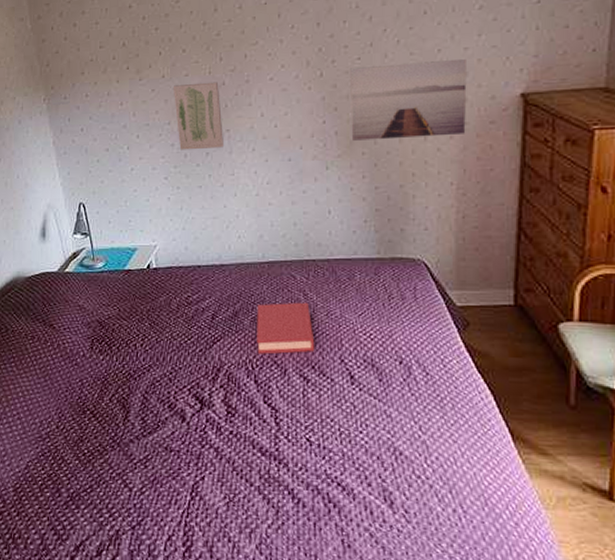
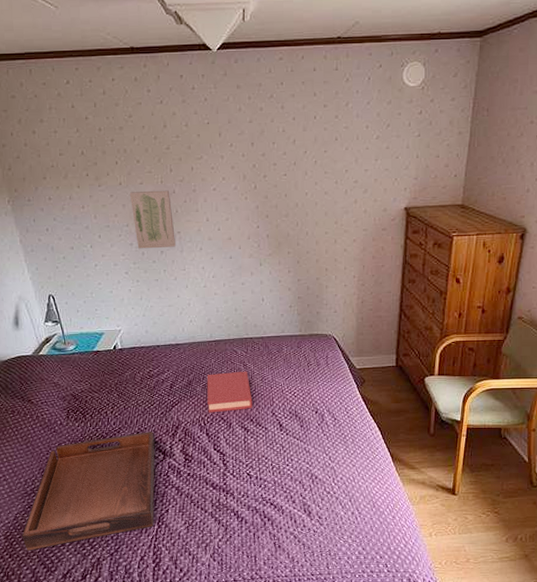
serving tray: none [32,372,191,510] -> present [22,432,155,551]
wall art: present [350,59,467,141] -> none [278,179,366,242]

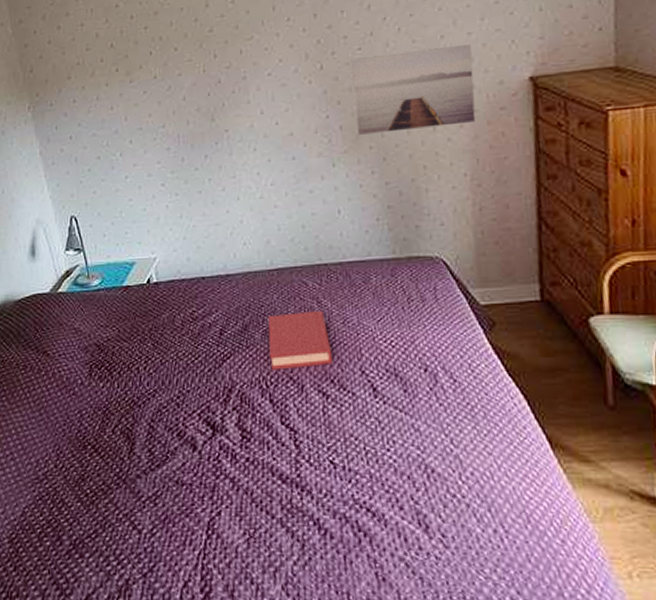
serving tray: present [22,432,155,551] -> none [30,396,202,562]
wall art: present [129,190,176,249] -> none [165,80,223,154]
wall art: none [278,179,366,242] -> present [351,45,476,135]

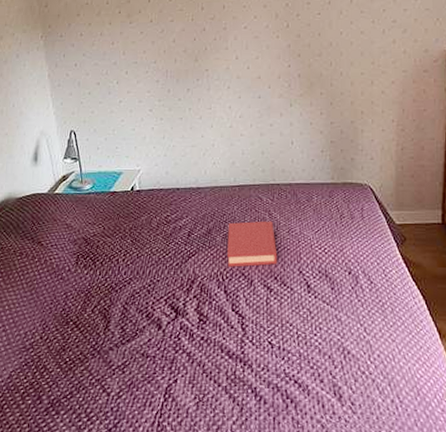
wall art: present [351,45,476,135] -> none [311,19,406,83]

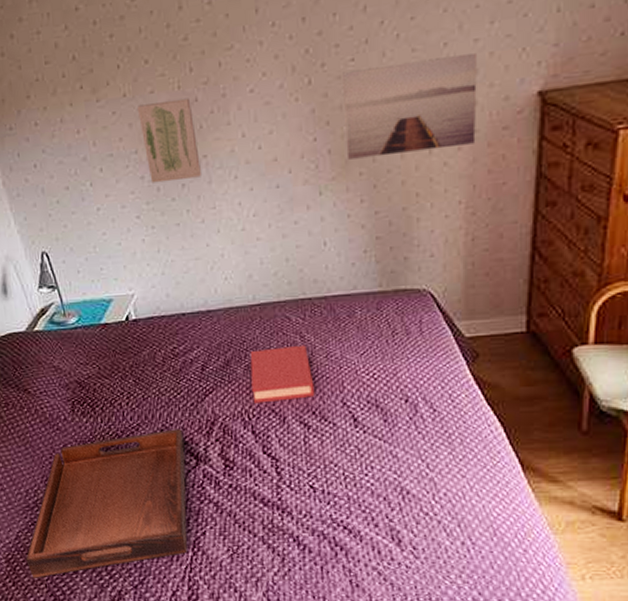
serving tray: none [14,285,167,418] -> present [26,429,188,578]
wall art: none [159,28,203,86] -> present [136,98,201,183]
wall art: none [311,19,406,83] -> present [343,54,477,160]

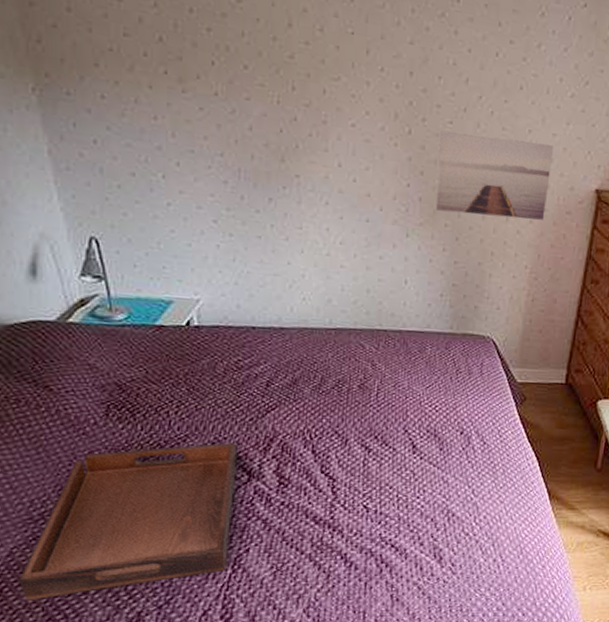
wall art: present [136,98,201,183] -> none [228,108,292,195]
hardback book: present [250,345,315,403] -> none [317,372,380,424]

